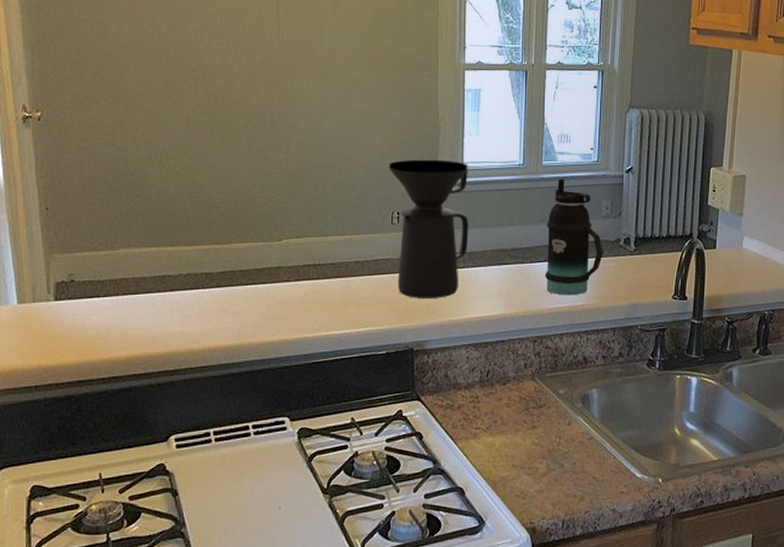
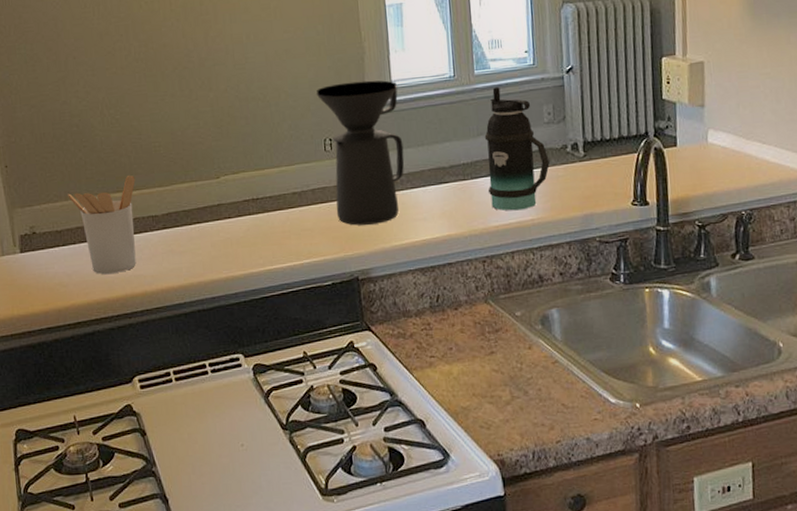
utensil holder: none [115,230,191,330] -> present [68,175,136,275]

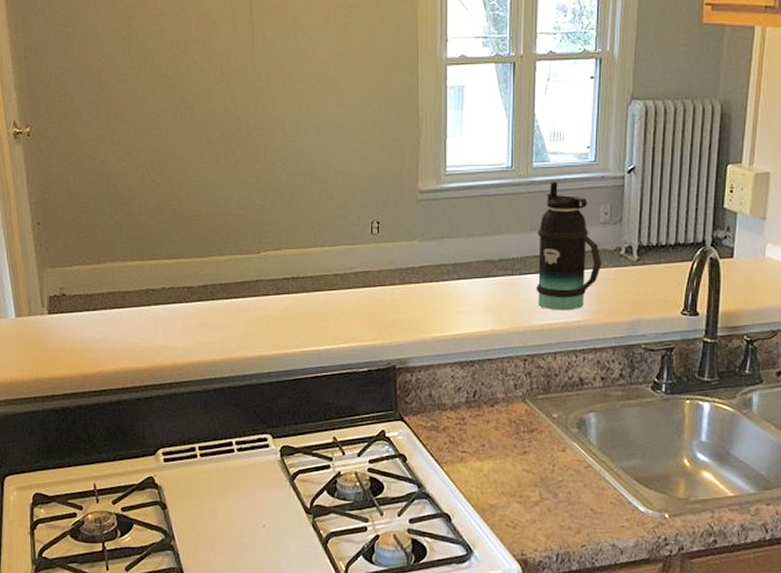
utensil holder: present [68,175,136,275] -> none [101,243,172,344]
coffee maker: present [316,80,405,226] -> none [367,164,453,313]

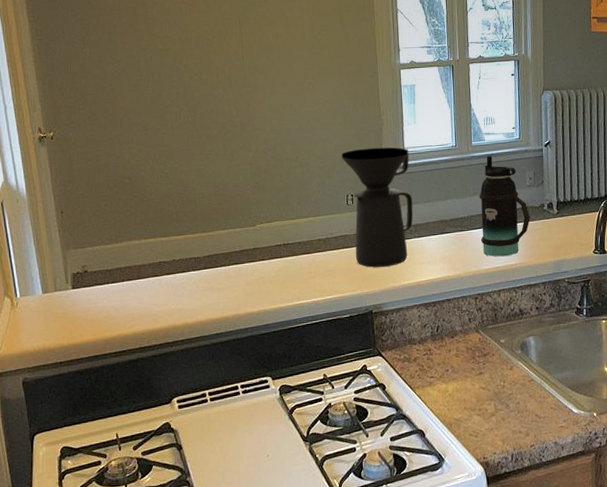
coffee maker: none [367,164,453,313] -> present [341,147,413,268]

